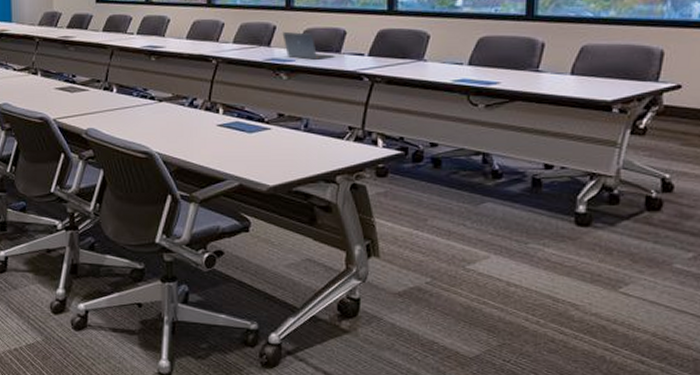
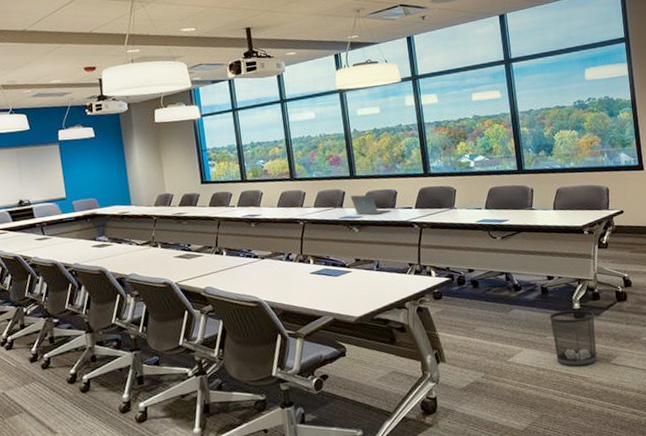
waste bin: none [537,213,606,289] -> present [550,309,597,367]

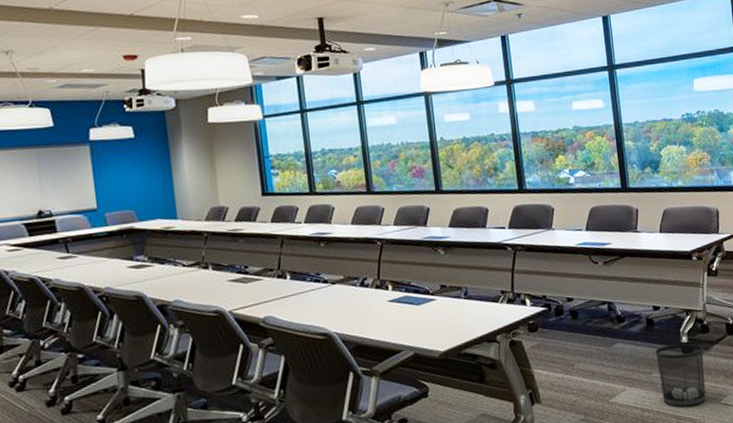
laptop: present [350,195,392,215] -> none [435,212,482,236]

